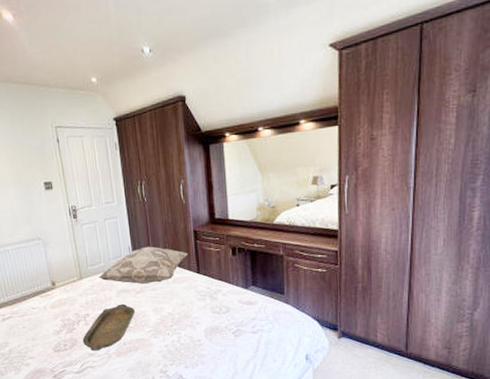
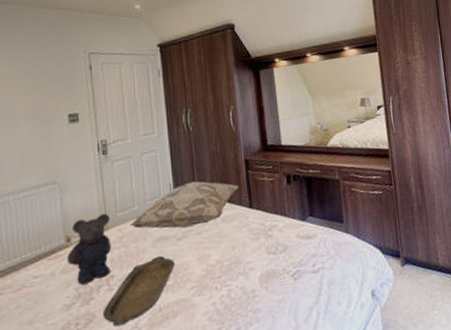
bear: none [53,266,86,318] -> present [67,213,111,285]

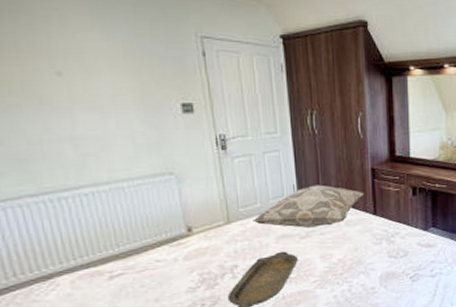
bear: present [67,213,111,285] -> none [189,207,234,271]

